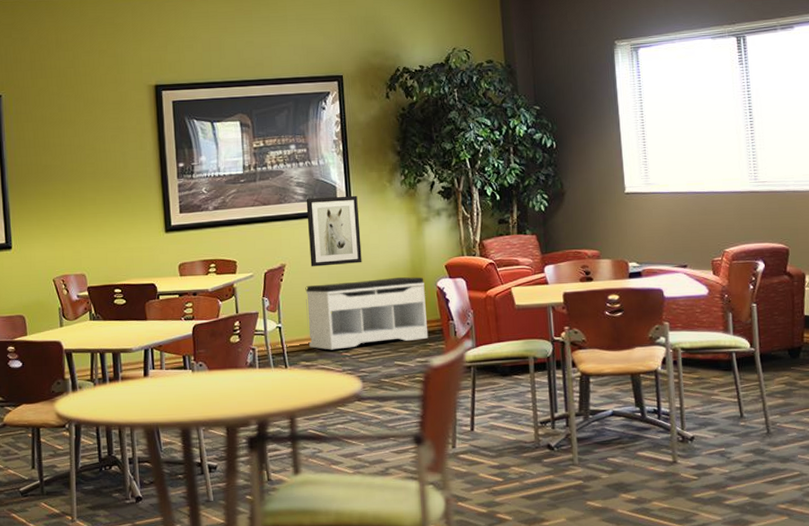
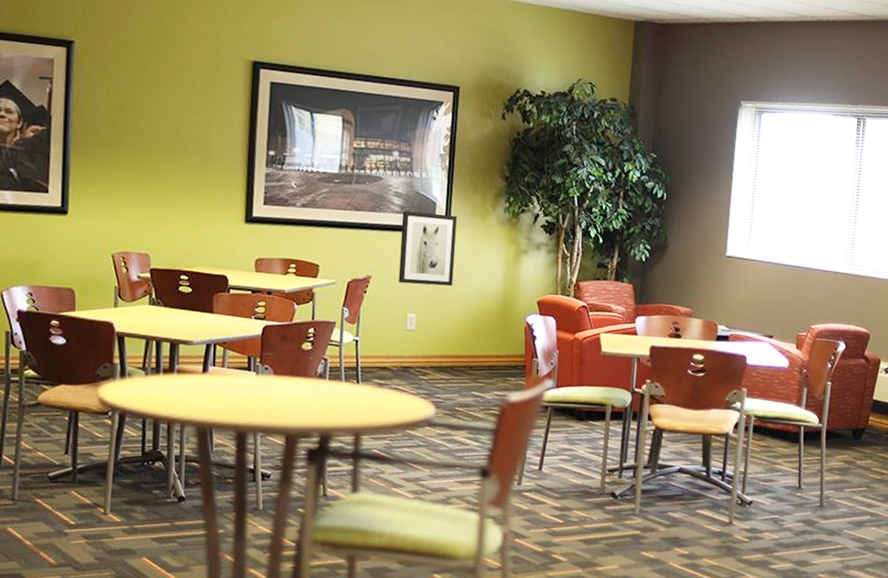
bench: present [305,277,429,350] -> none [385,301,514,373]

